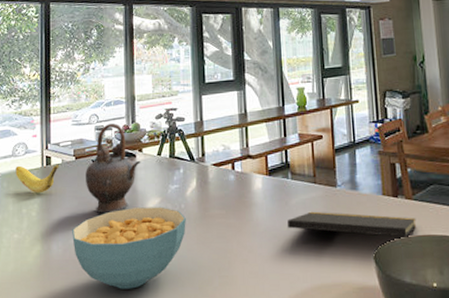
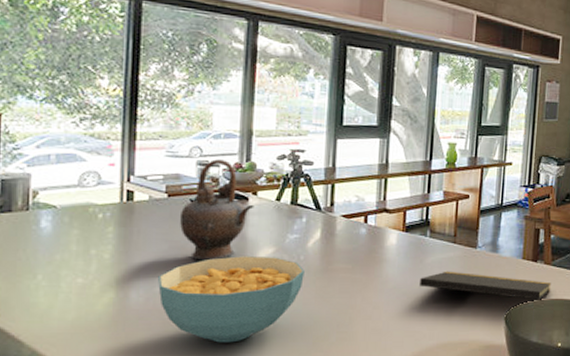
banana: present [15,164,59,194] -> none [82,198,145,233]

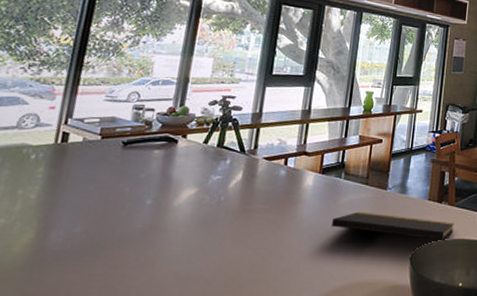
cereal bowl: present [158,256,304,343] -> none [78,197,224,285]
teapot: present [179,159,254,261] -> none [109,104,183,202]

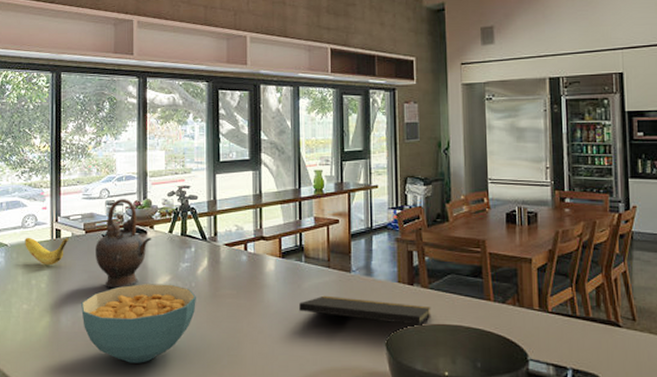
banana: none [16,139,79,174] -> present [25,237,69,266]
cereal bowl: none [78,197,224,285] -> present [81,284,196,363]
teapot: none [109,104,183,202] -> present [94,199,152,289]

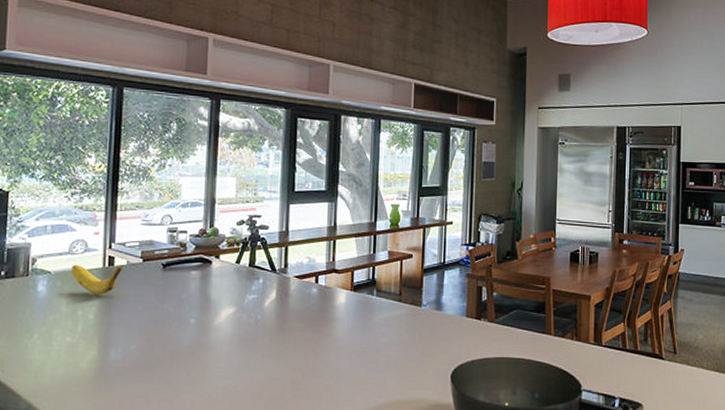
cereal bowl: present [81,284,196,363] -> none [134,316,262,399]
teapot: present [94,199,152,289] -> none [152,226,217,321]
notepad: present [299,295,431,327] -> none [368,329,496,360]

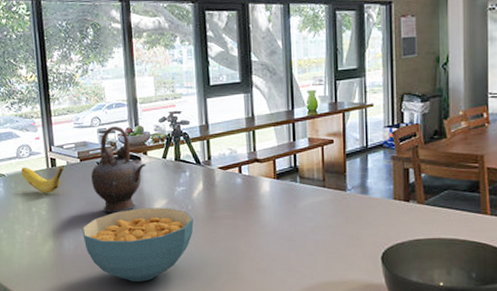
cereal bowl: none [134,316,262,399] -> present [82,207,194,282]
teapot: none [152,226,217,321] -> present [90,126,146,214]

